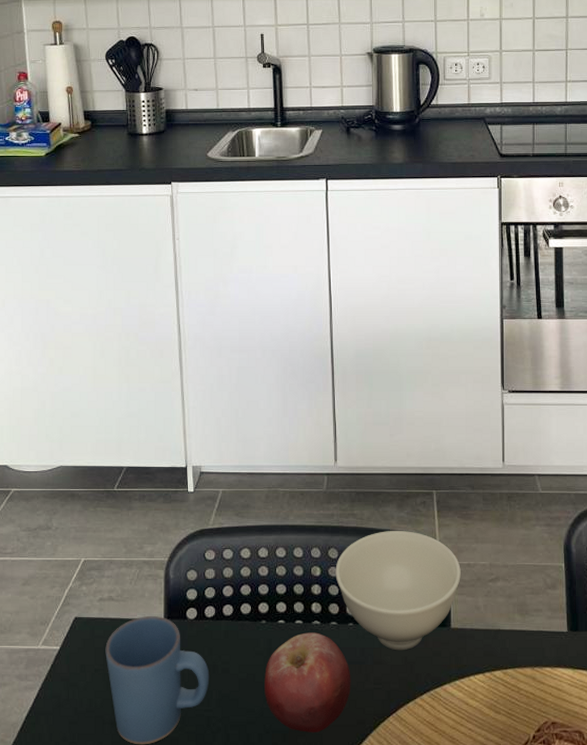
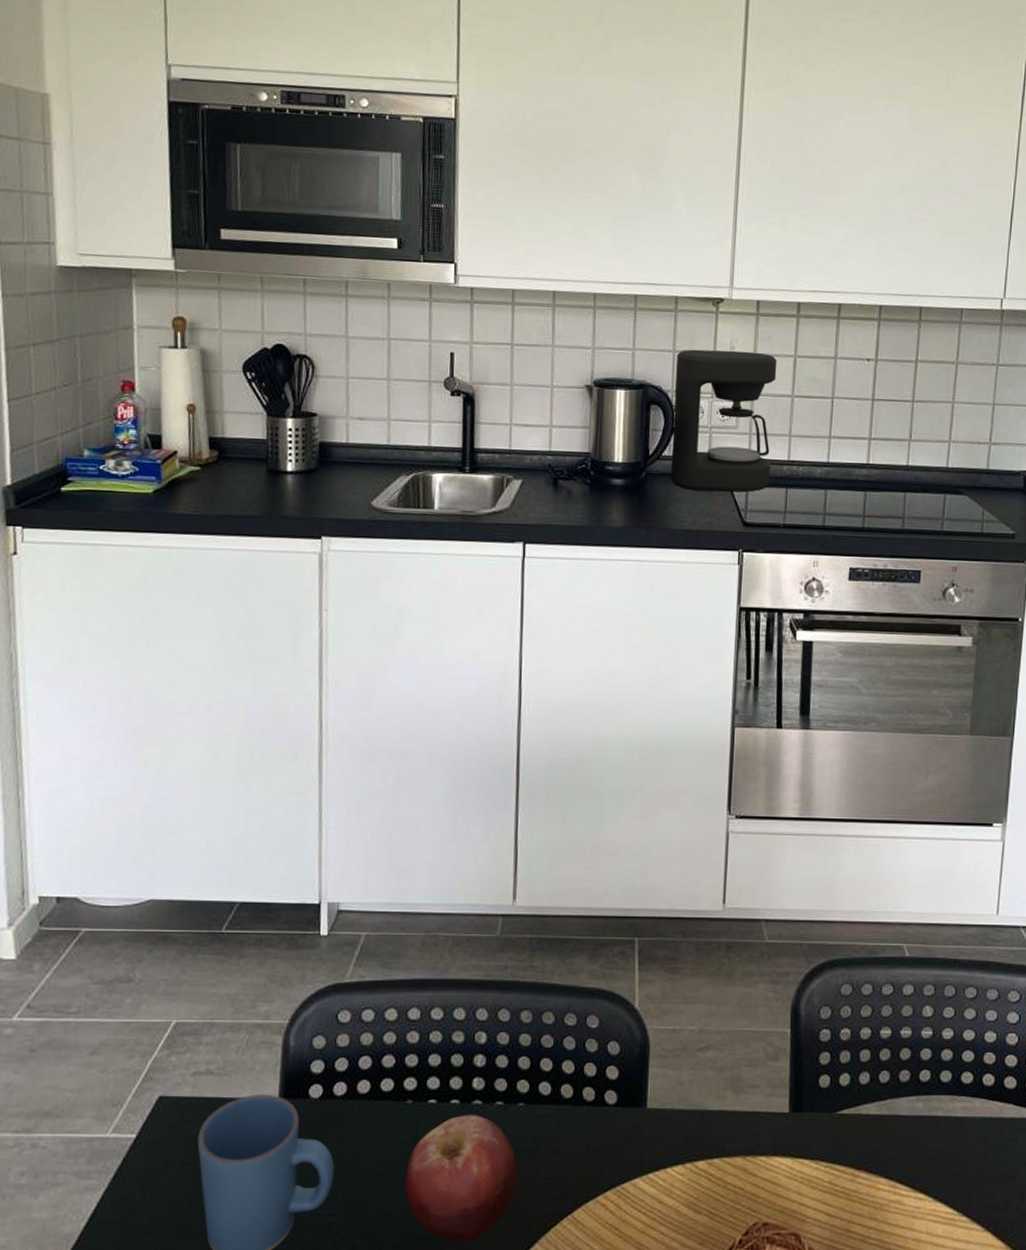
bowl: present [335,531,461,651] -> none [505,988,664,1137]
coffee maker: none [437,17,519,130] -> present [670,349,777,492]

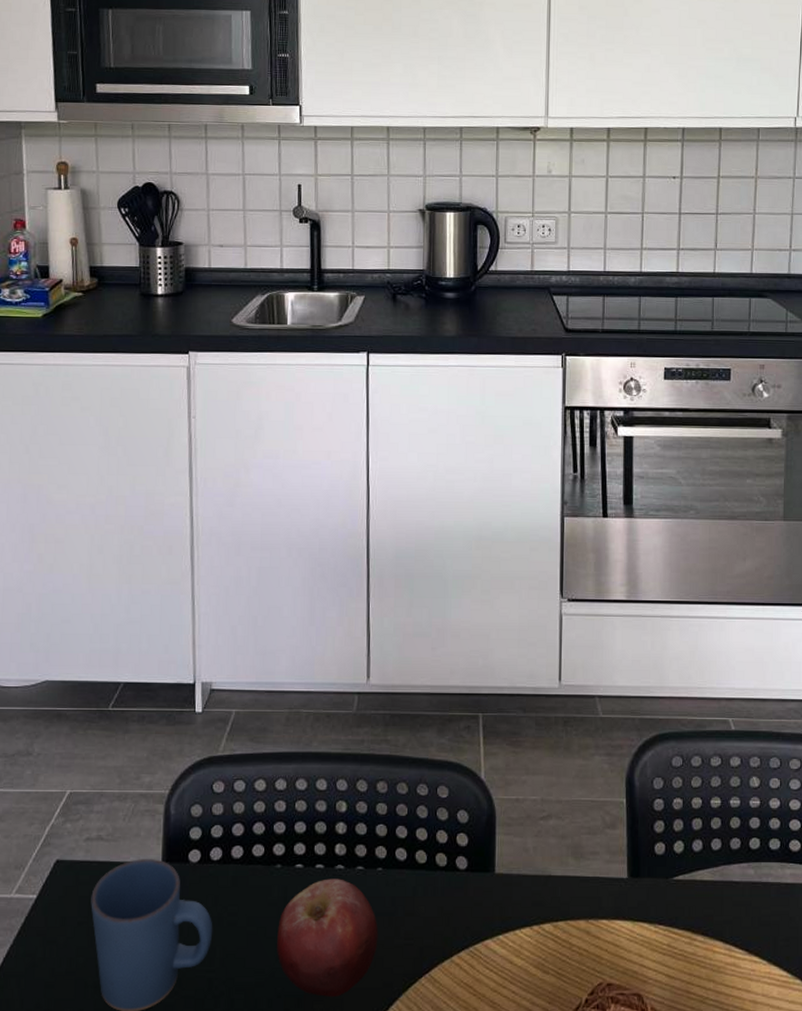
coffee maker: present [670,349,777,492] -> none [497,173,591,302]

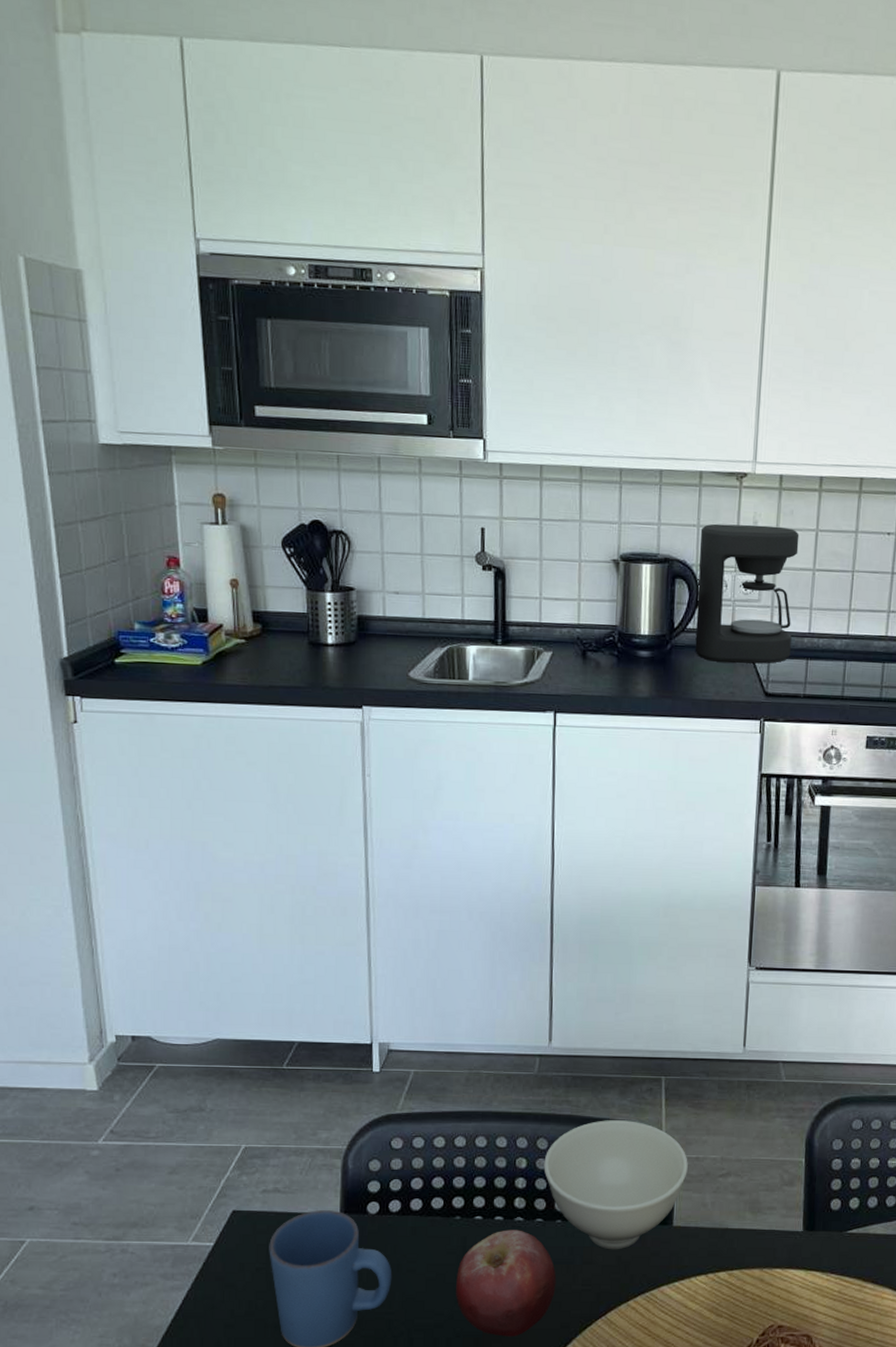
bowl: none [364,760,508,900] -> present [543,1120,688,1250]
coffee maker: none [497,173,591,302] -> present [695,523,800,664]

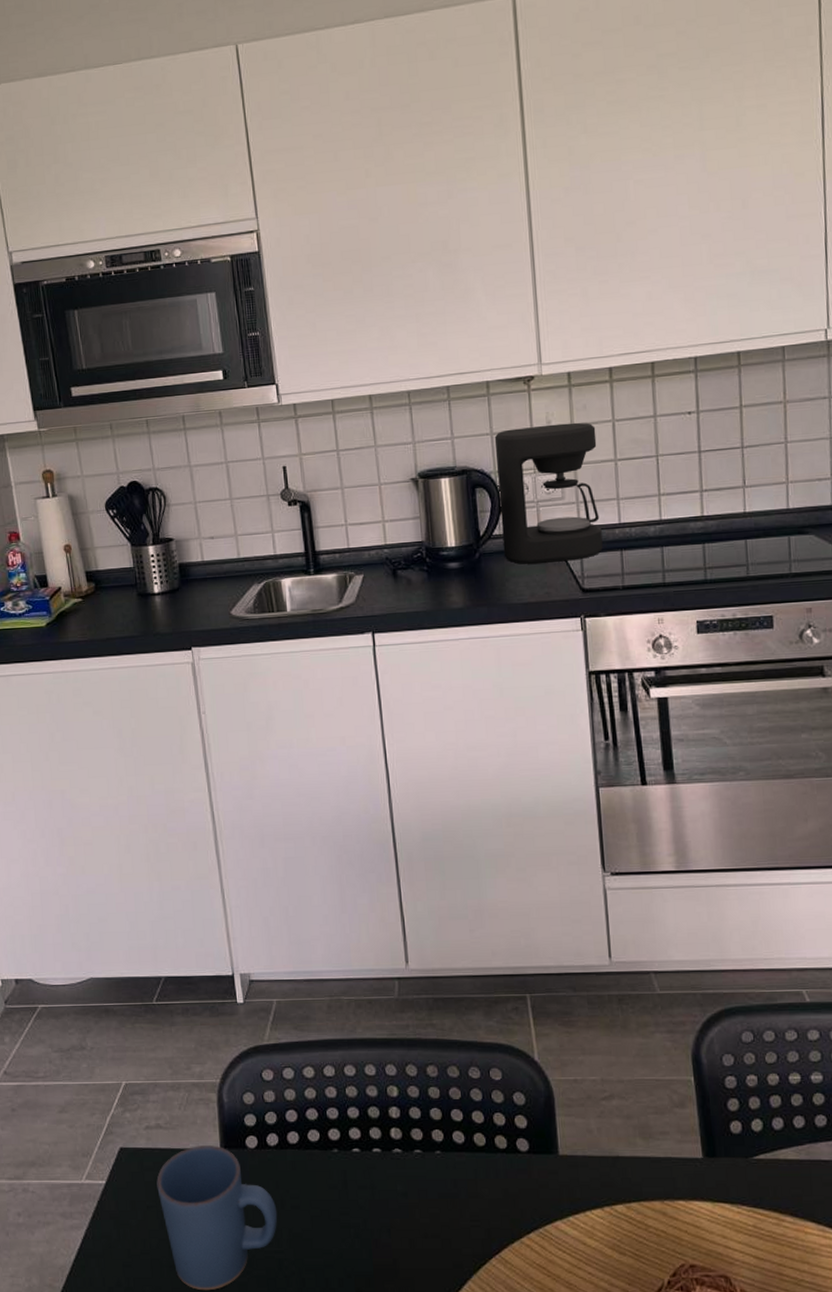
fruit: present [456,1230,557,1336] -> none [341,1162,444,1277]
bowl: present [543,1120,688,1250] -> none [415,1042,567,1182]

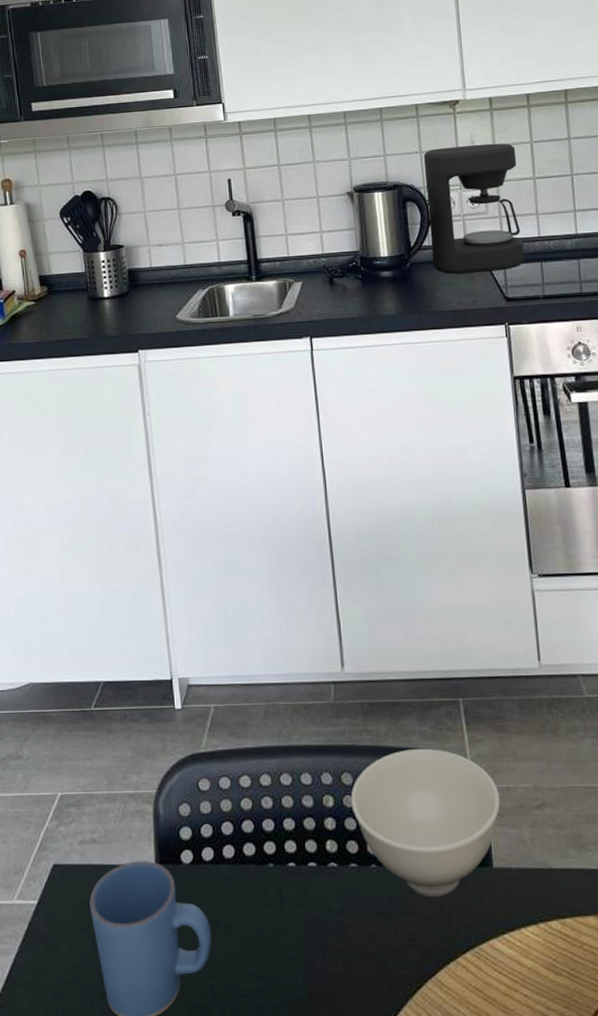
bowl: none [415,1042,567,1182] -> present [350,749,500,898]

